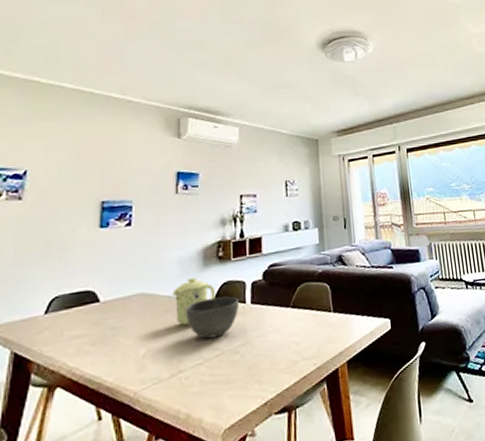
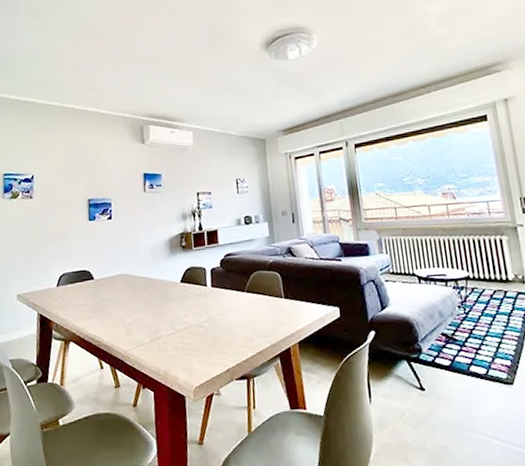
mug: present [171,277,216,327] -> none [147,263,182,303]
bowl: present [185,296,240,340] -> none [158,279,202,314]

